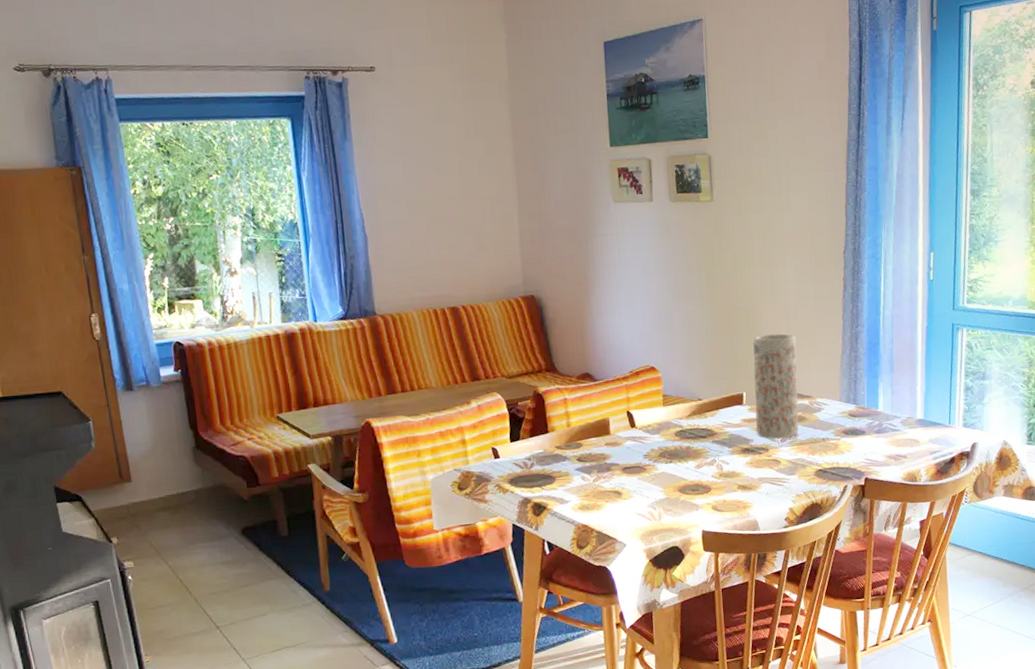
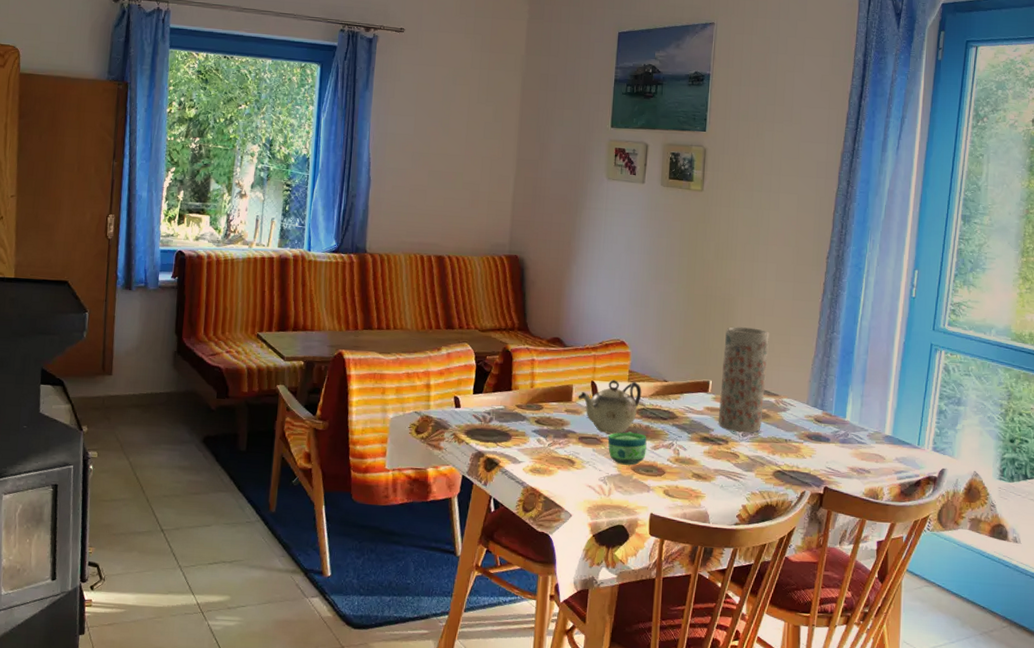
teapot: none [615,404,679,460] -> present [578,380,642,434]
cup: none [651,455,690,489] -> present [608,431,647,466]

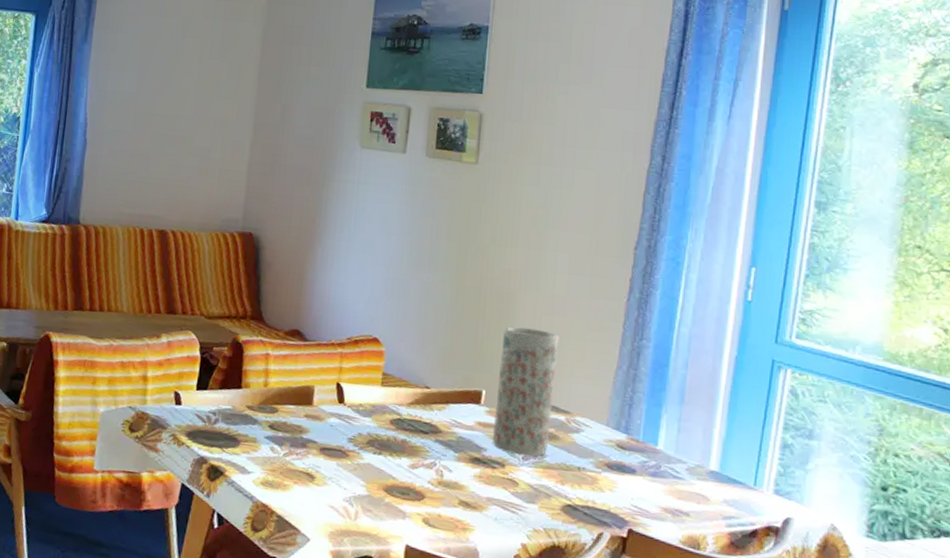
teapot: present [578,380,642,434] -> none [320,382,398,448]
cup: present [608,431,647,466] -> none [355,445,403,486]

